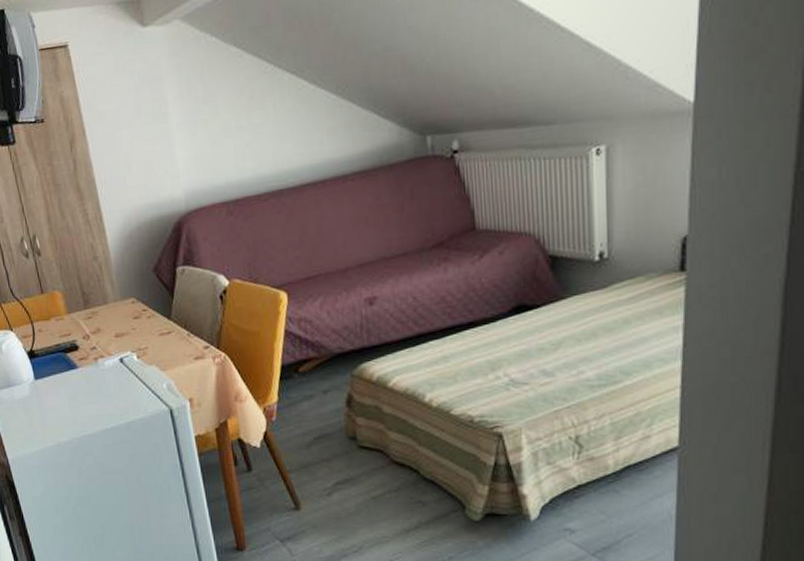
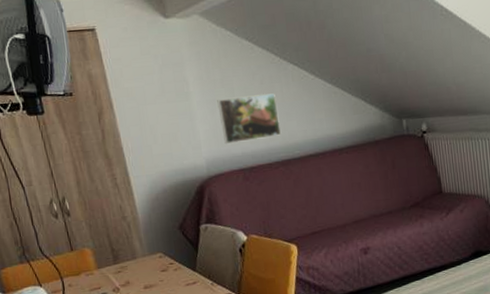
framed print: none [199,110,272,173] -> present [217,93,281,145]

